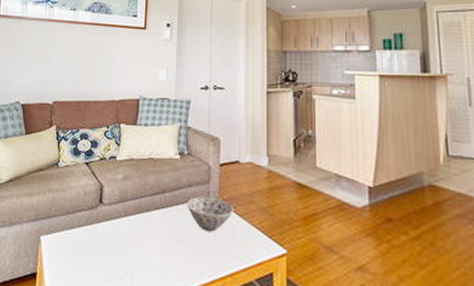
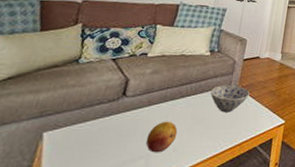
fruit: none [128,235,158,273] -> present [145,121,178,153]

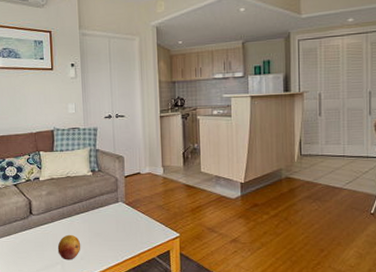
bowl: present [210,85,250,112] -> none [101,201,138,227]

